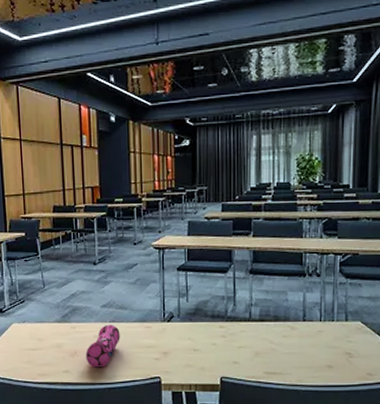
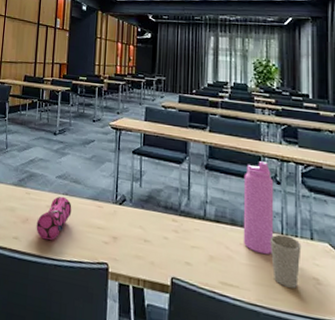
water bottle: none [285,258,314,342] -> present [243,161,274,255]
cup: none [309,321,337,365] -> present [269,234,302,289]

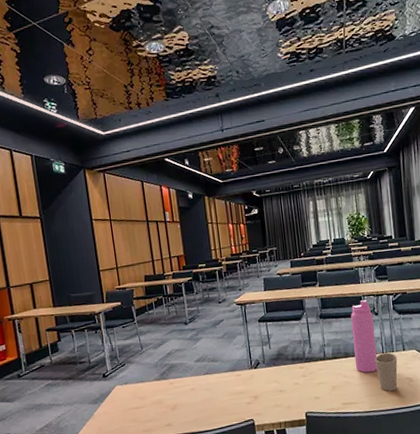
pencil case: present [36,196,72,241] -> none [185,376,215,418]

